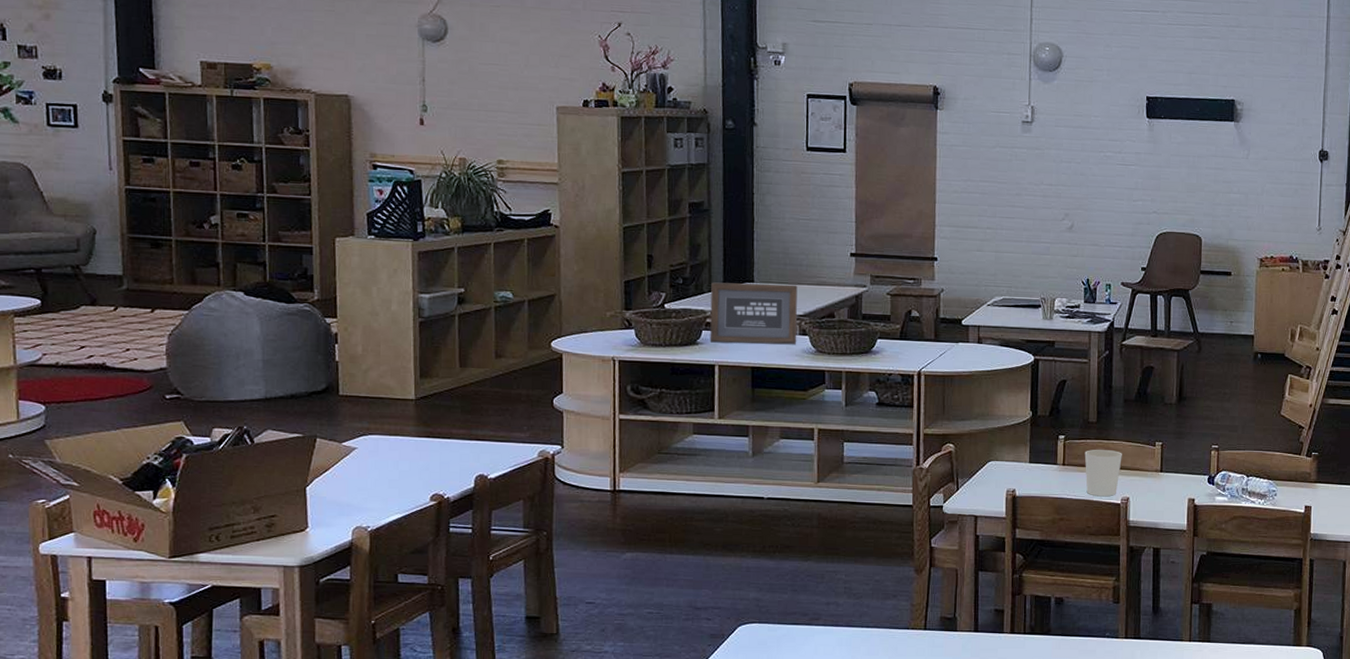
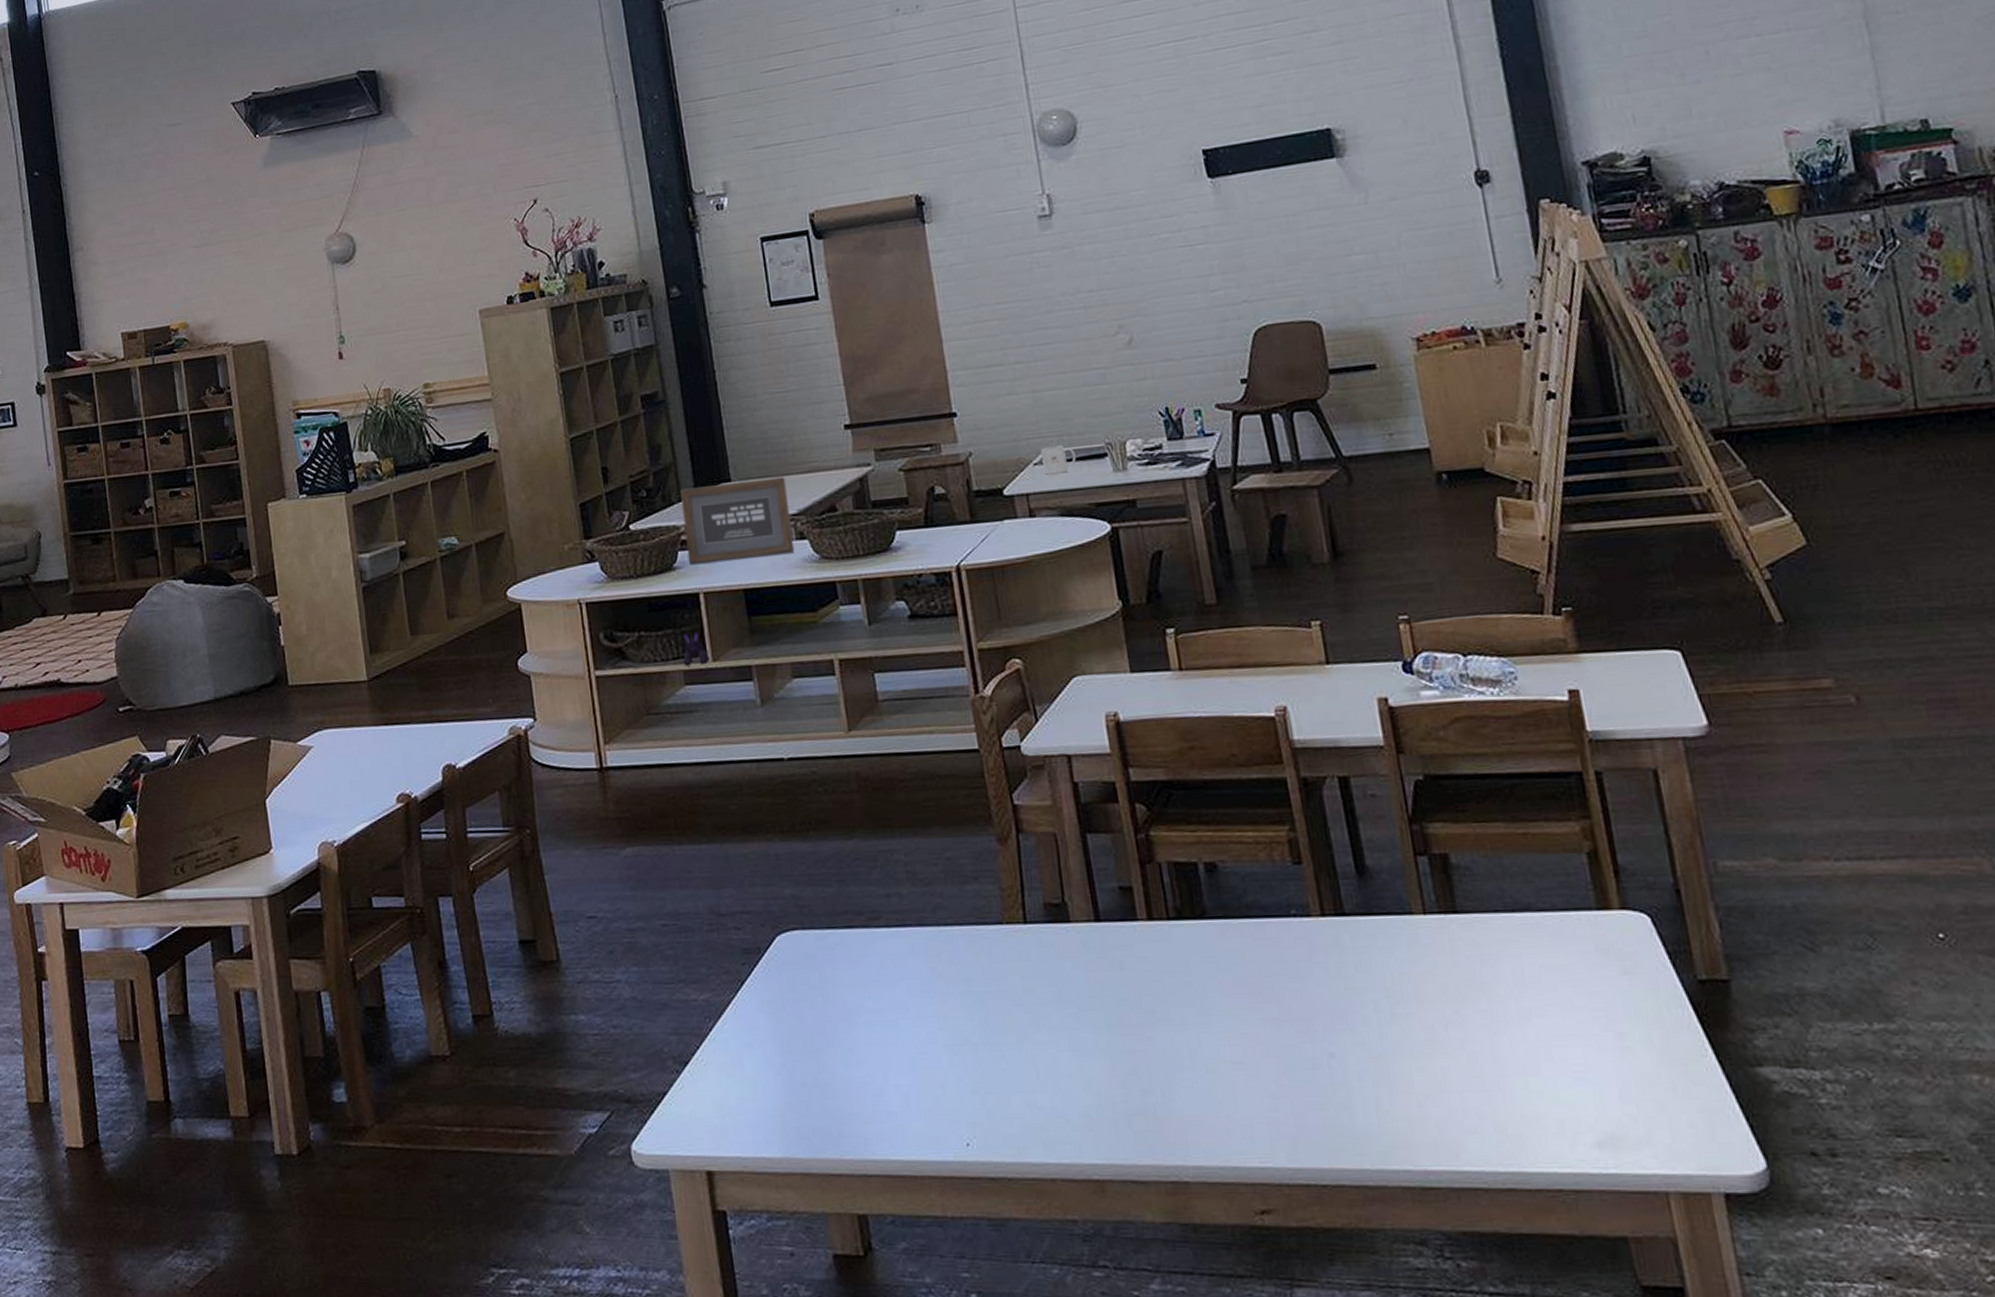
toy animal: none [694,393,716,420] -> present [683,630,709,666]
mug: none [993,293,1018,315] -> present [1040,444,1076,475]
dixie cup: present [1084,449,1122,497] -> none [1207,640,1267,710]

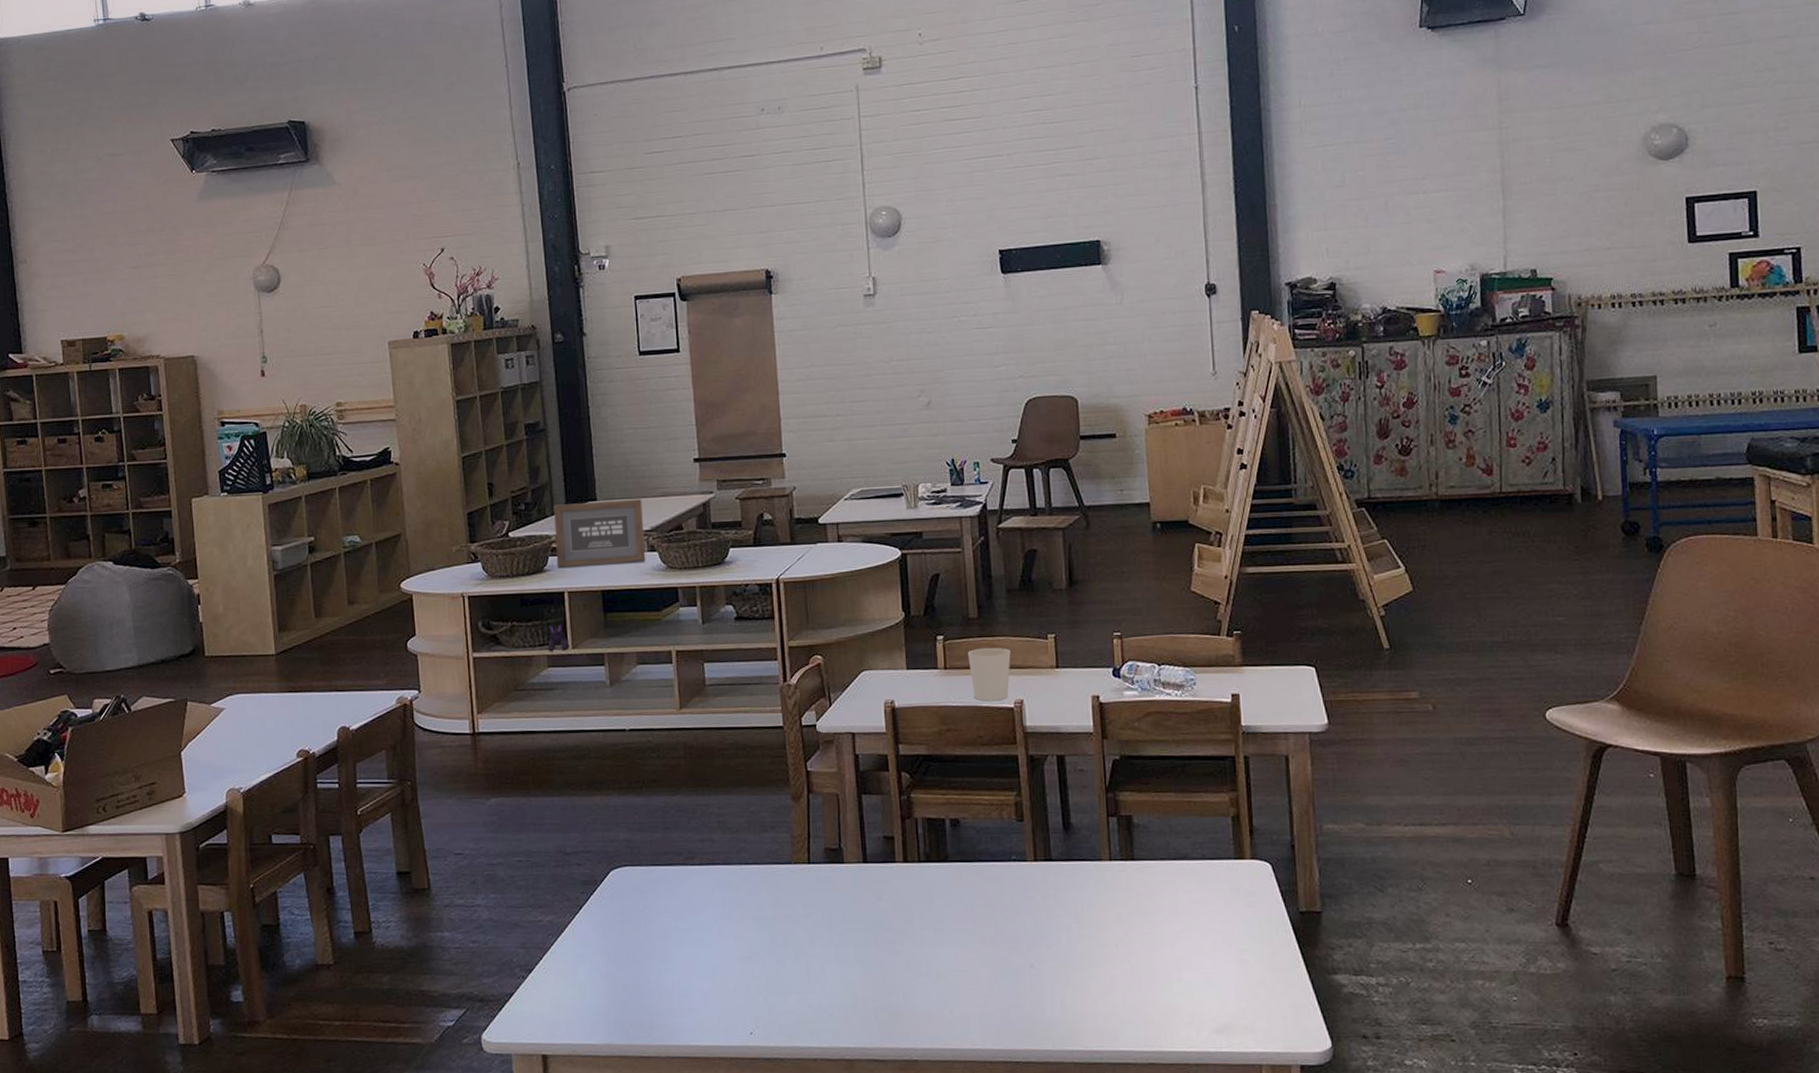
mug: present [1040,444,1076,475] -> none [850,484,878,508]
dixie cup: none [1207,640,1267,710] -> present [967,647,1011,702]

